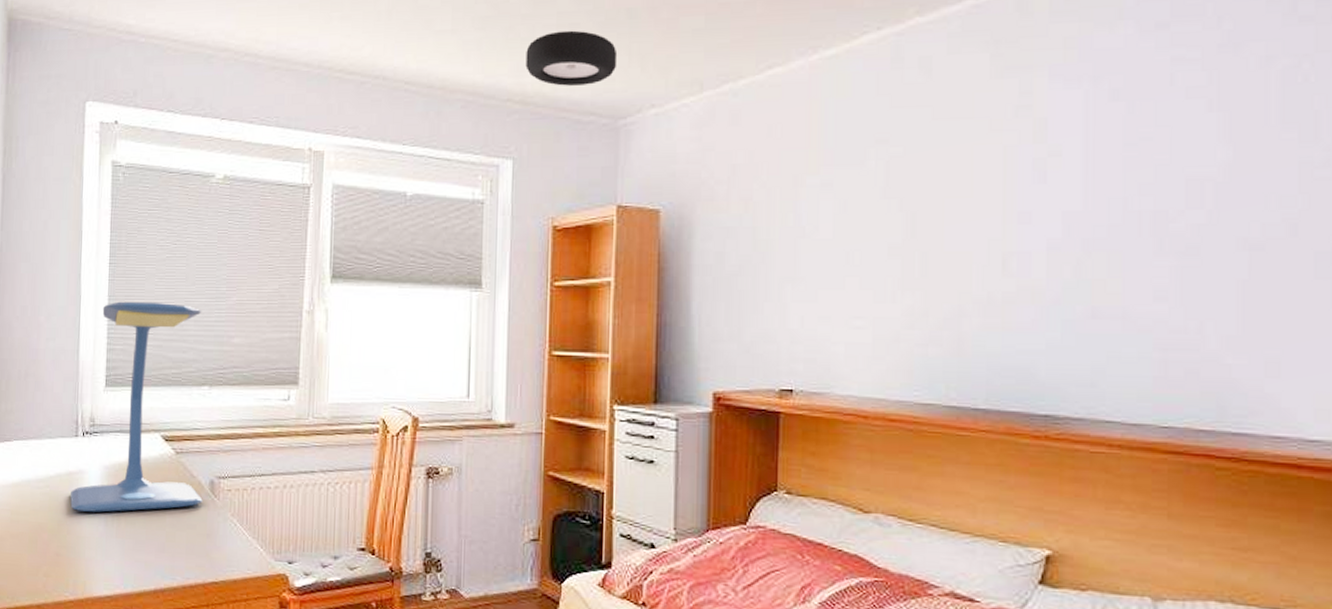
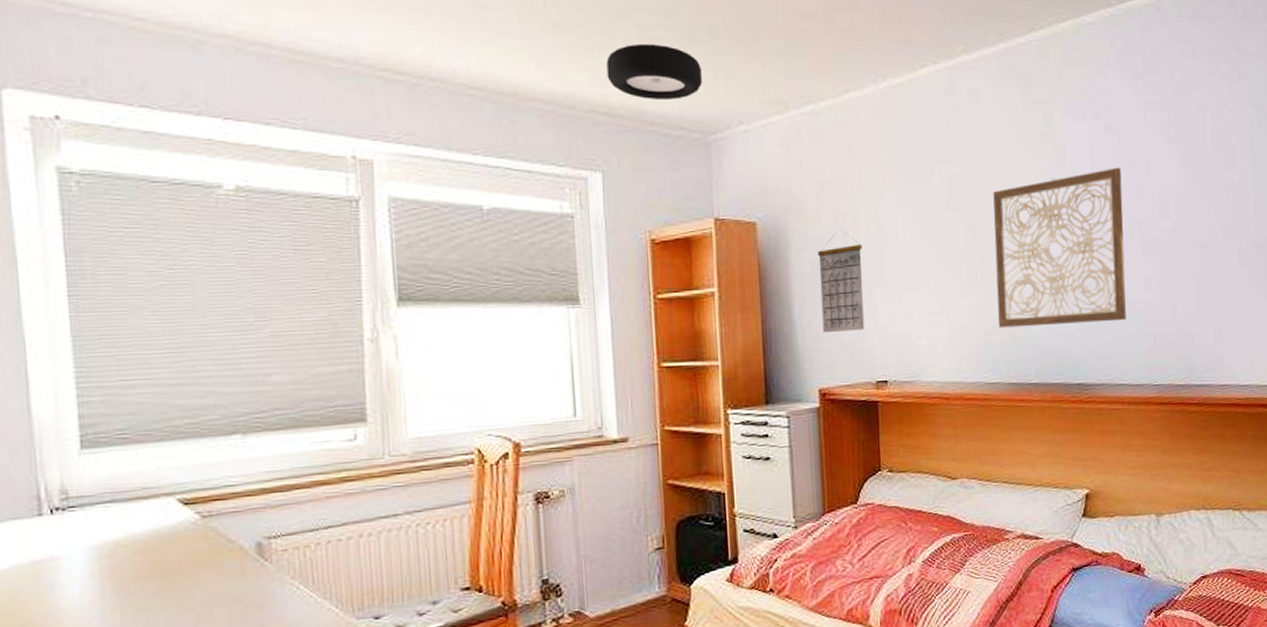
desk lamp: present [70,301,203,513] -> none [39,340,248,609]
calendar: none [722,218,775,332] -> present [817,229,864,334]
wall art: none [939,144,1129,340] -> present [993,167,1126,328]

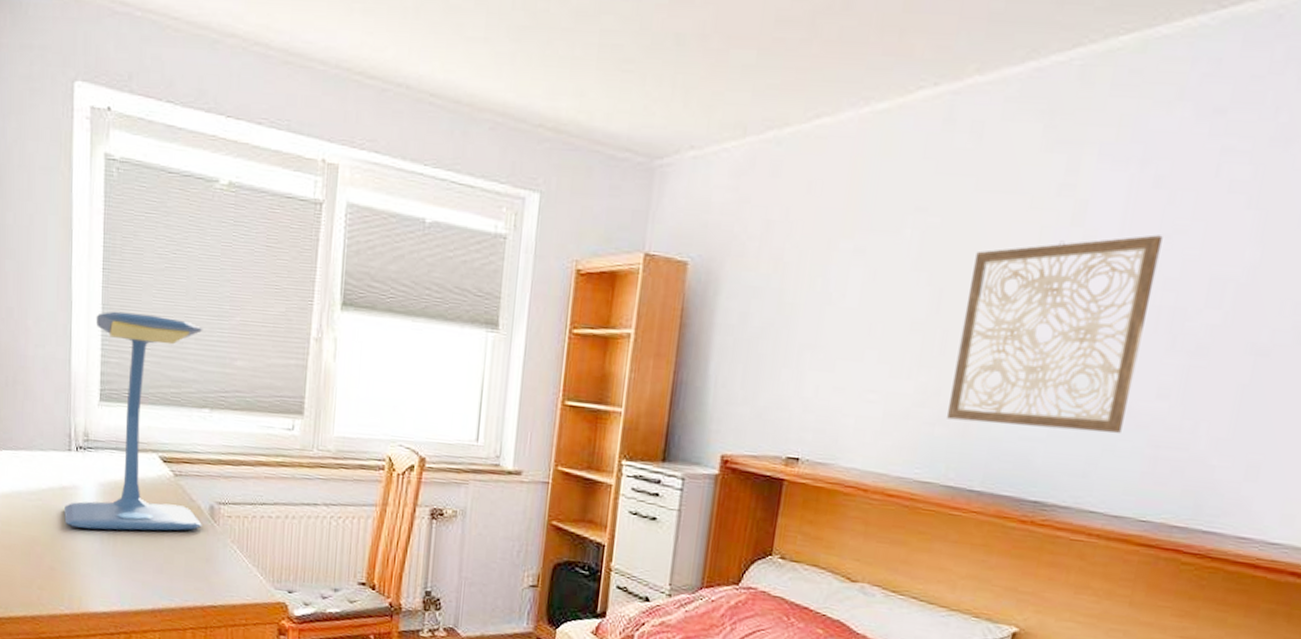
desk lamp: none [39,340,248,609] -> present [64,311,203,531]
ceiling light: present [606,43,703,100] -> none [561,51,661,117]
calendar: present [817,229,864,334] -> none [737,280,801,398]

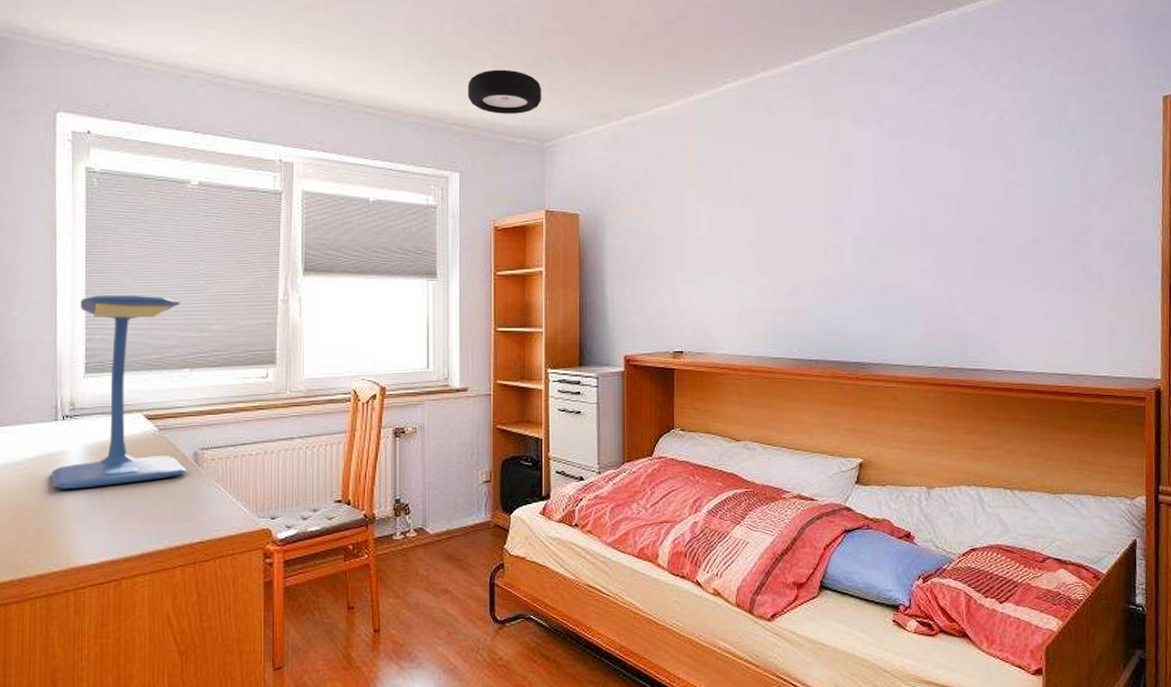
ceiling light: none [561,51,661,117] -> present [468,69,542,114]
wall art: present [947,234,1163,434] -> none [783,169,904,310]

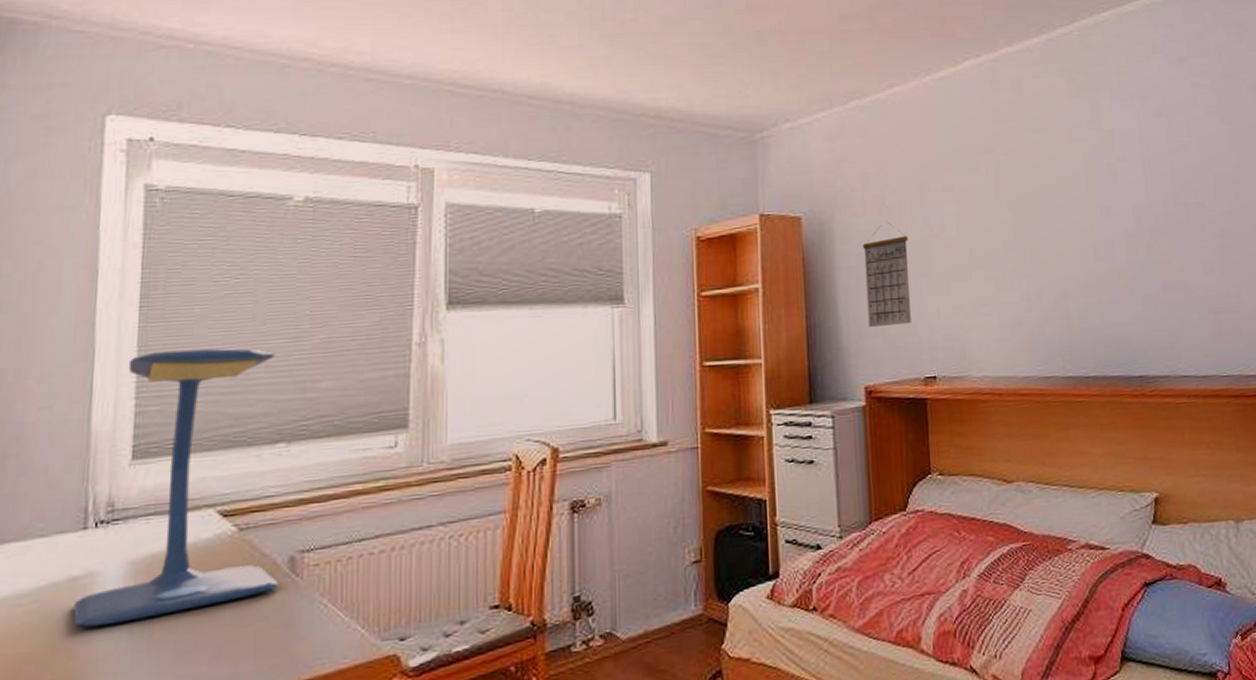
ceiling light: present [468,69,542,114] -> none [658,49,751,102]
calendar: none [628,221,667,309] -> present [862,221,911,328]

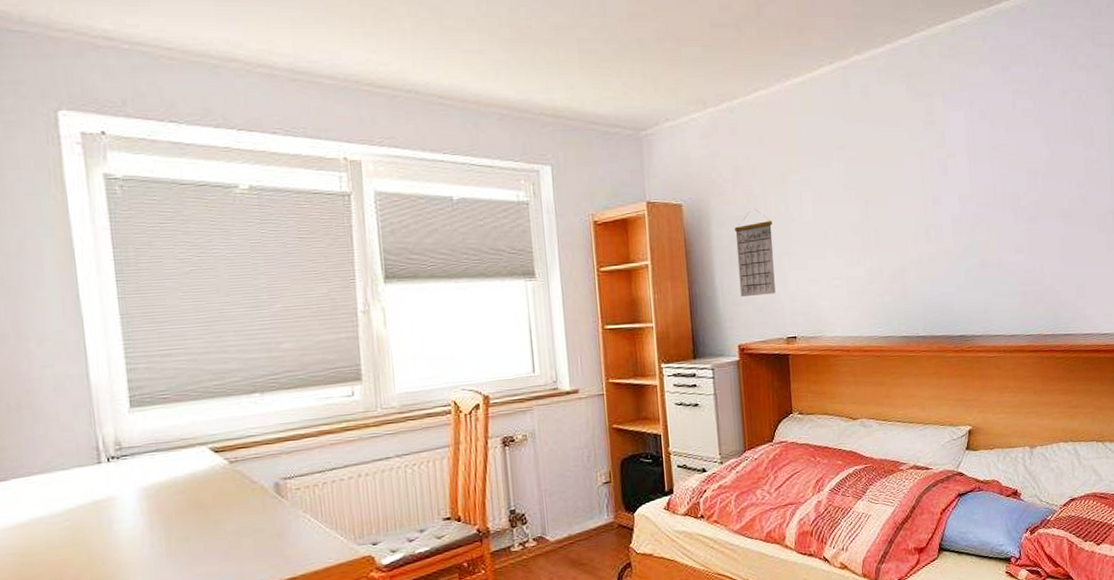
desk lamp: present [73,348,279,628] -> none [100,316,268,540]

